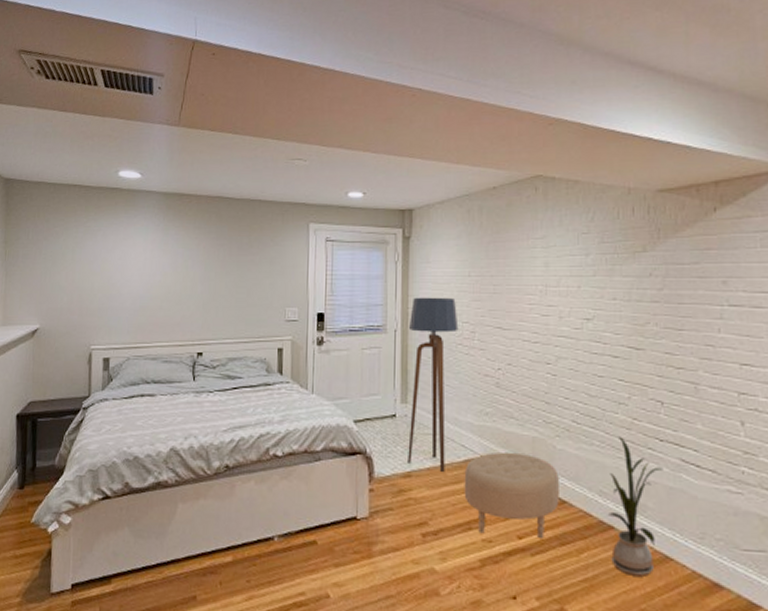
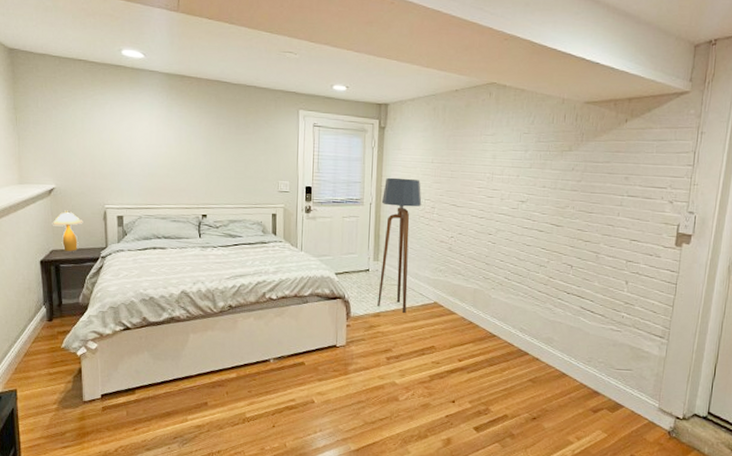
table lamp: none [32,353,65,403] -> present [52,210,82,252]
ottoman: present [464,451,559,538] -> none [420,299,492,361]
house plant: present [607,436,663,577] -> none [524,290,568,387]

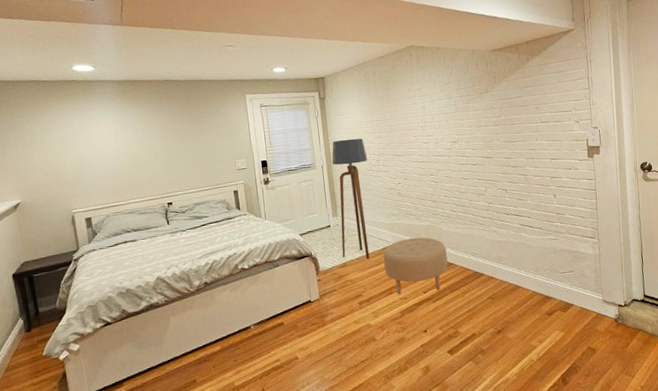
table lamp: present [52,210,82,252] -> none [20,221,51,261]
ottoman: none [420,299,492,361] -> present [383,237,448,295]

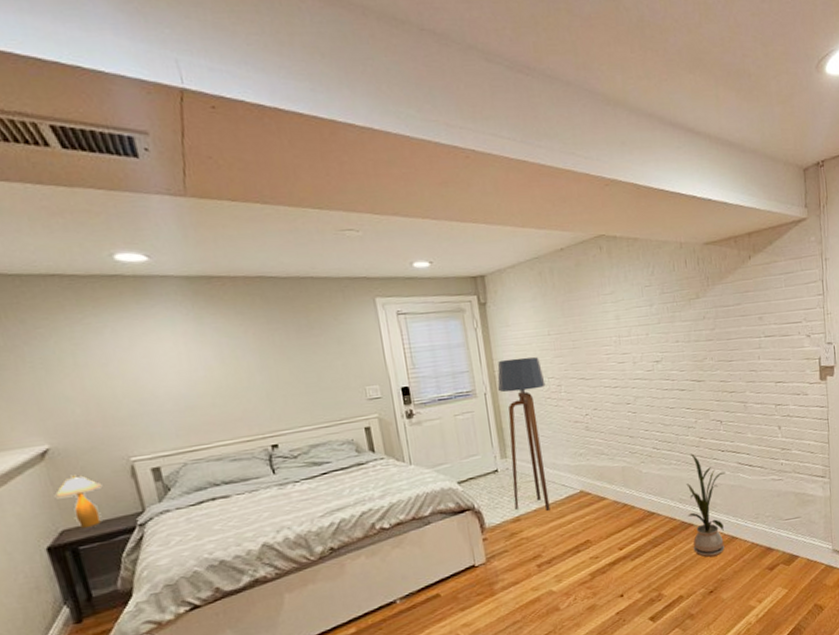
table lamp: none [20,221,51,261] -> present [54,474,101,529]
ottoman: present [383,237,448,295] -> none [567,481,649,553]
house plant: none [478,216,511,302] -> present [686,453,726,557]

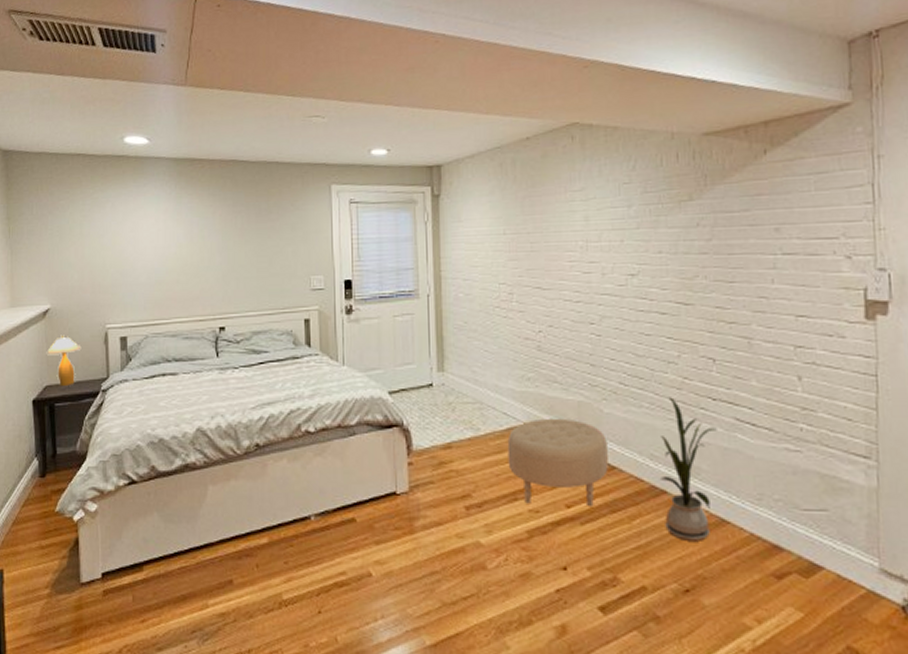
floor lamp: present [497,357,550,511] -> none [442,258,495,441]
ottoman: none [567,481,649,553] -> present [507,418,608,506]

